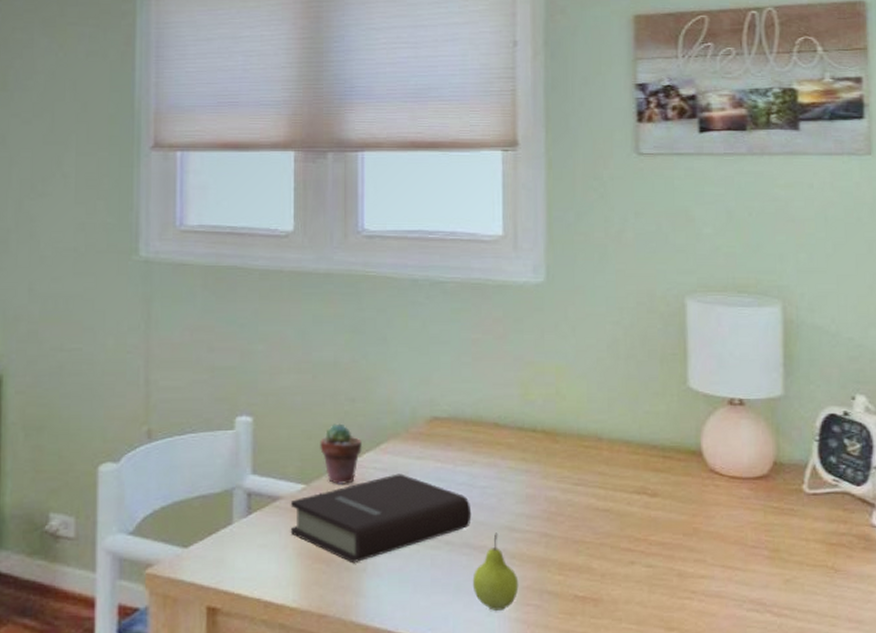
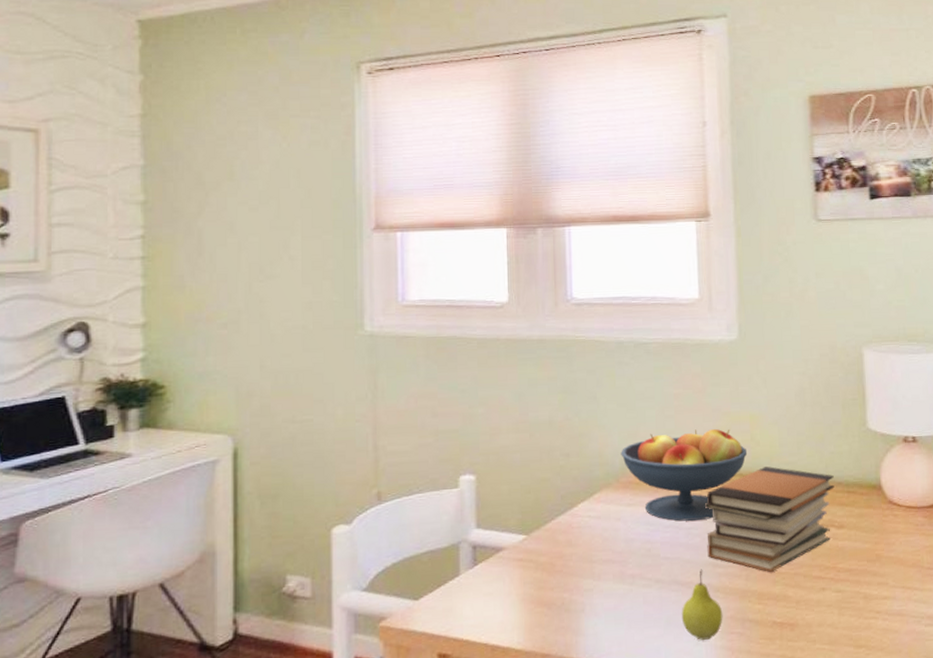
book: present [290,473,472,562] -> none [512,520,679,604]
potted succulent: present [320,423,363,486] -> none [538,477,578,534]
fruit bowl: none [411,379,552,479] -> present [621,428,748,521]
book stack: none [502,424,648,540] -> present [704,466,834,572]

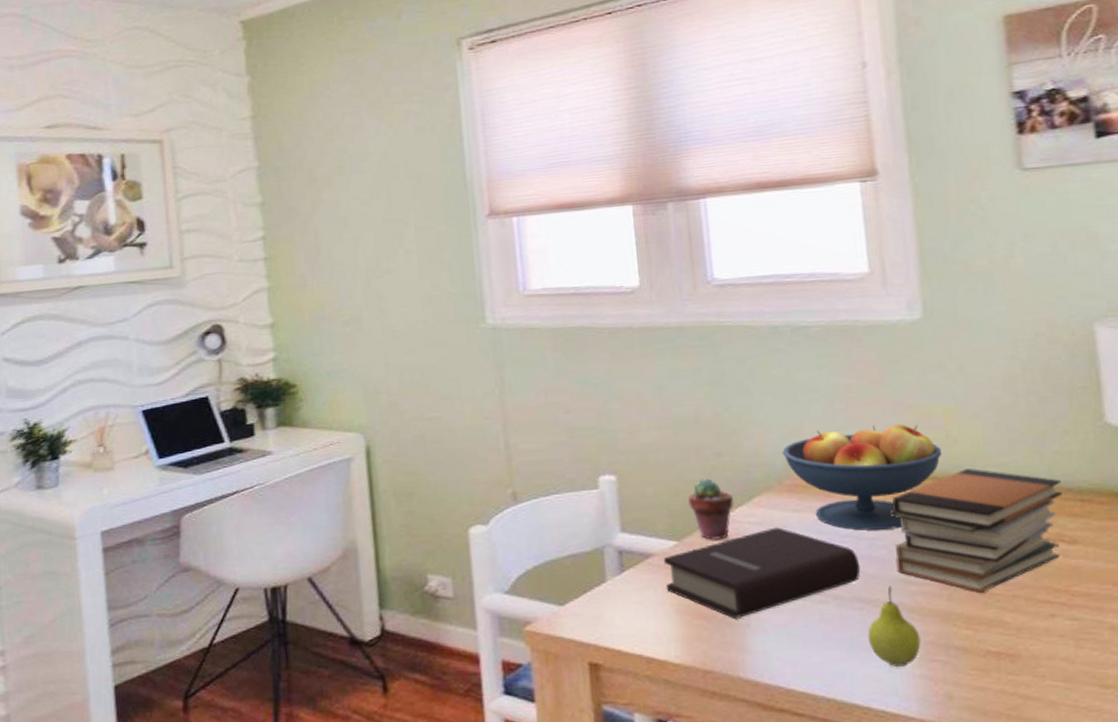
book: none [512,520,679,604] -> present [663,527,861,618]
potted succulent: none [538,477,578,534] -> present [688,478,735,541]

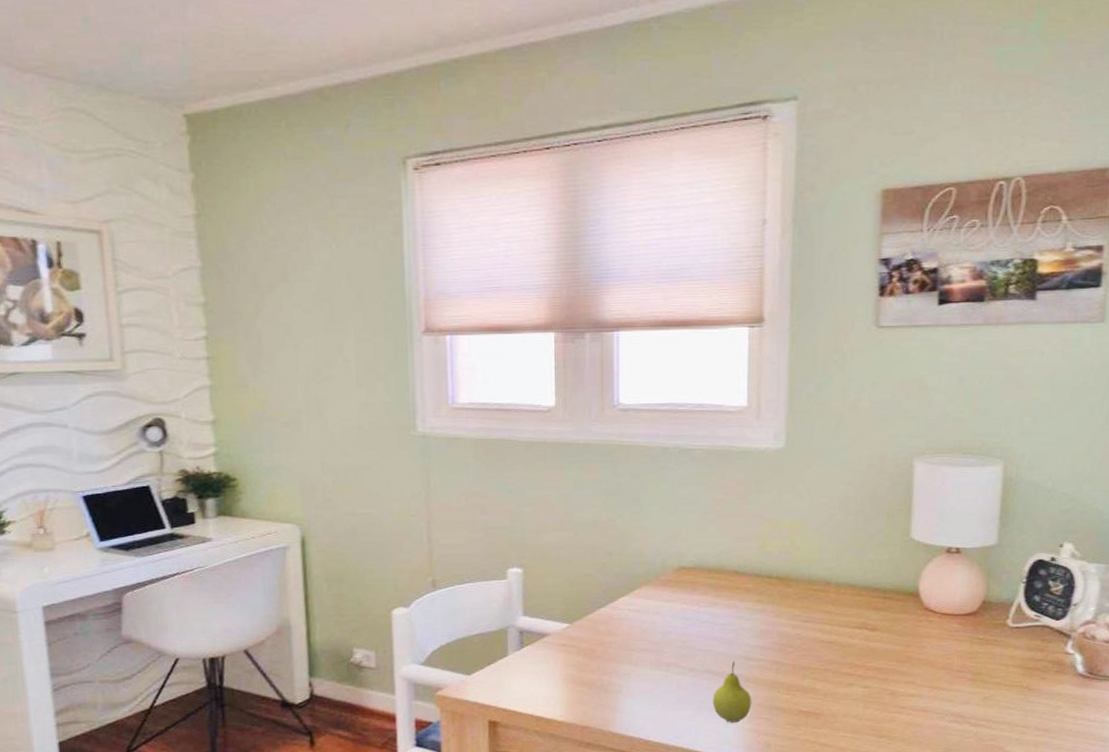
book: present [663,527,861,618] -> none [556,614,713,686]
potted succulent: present [688,478,735,541] -> none [581,573,619,624]
fruit bowl: present [782,424,943,531] -> none [661,533,786,618]
book stack: present [889,468,1062,593] -> none [740,571,871,667]

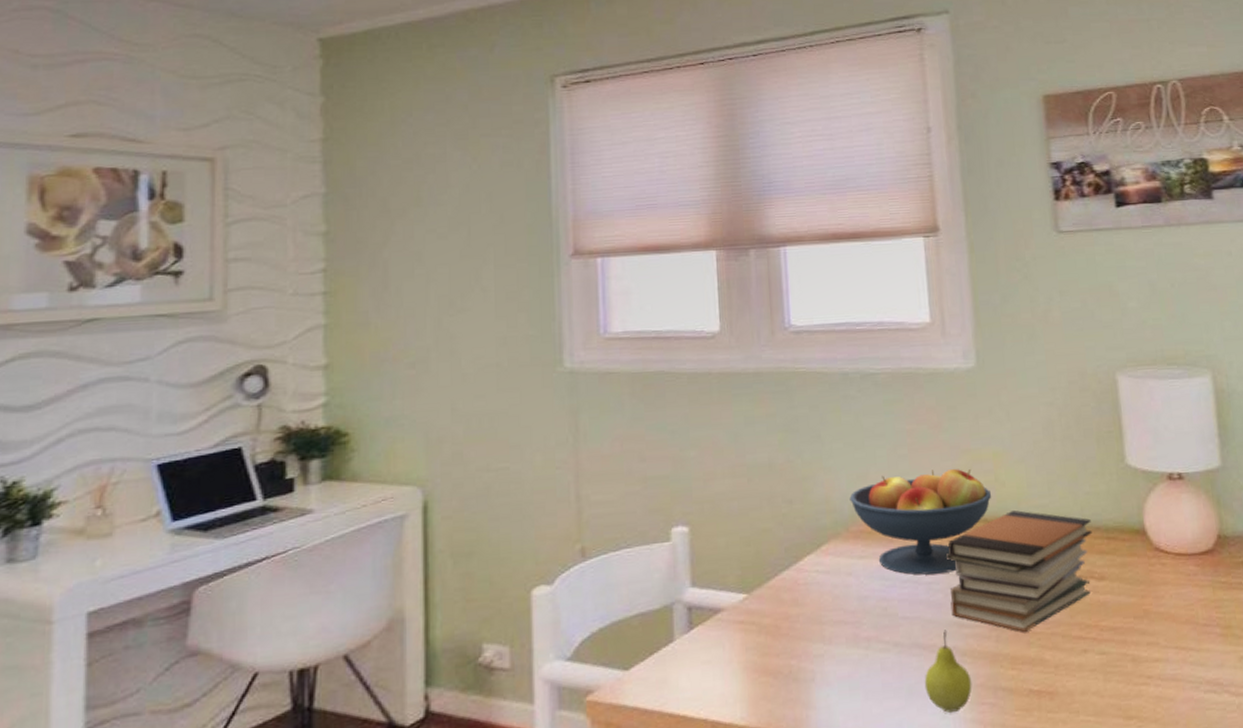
fruit bowl: none [661,533,786,618] -> present [849,468,992,575]
book stack: none [740,571,871,667] -> present [945,510,1092,632]

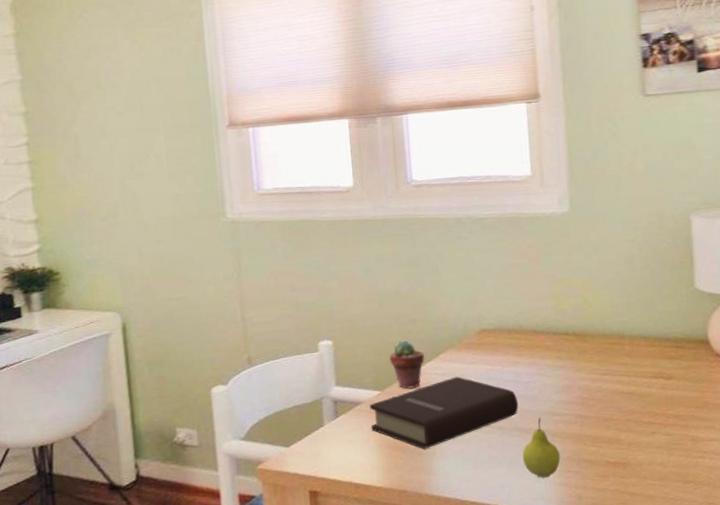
book: none [732,575,919,673] -> present [369,376,519,449]
potted succulent: none [759,527,804,592] -> present [389,340,425,390]
fruit bowl: present [849,468,992,575] -> none [462,293,581,376]
book stack: present [945,510,1092,632] -> none [541,326,663,419]

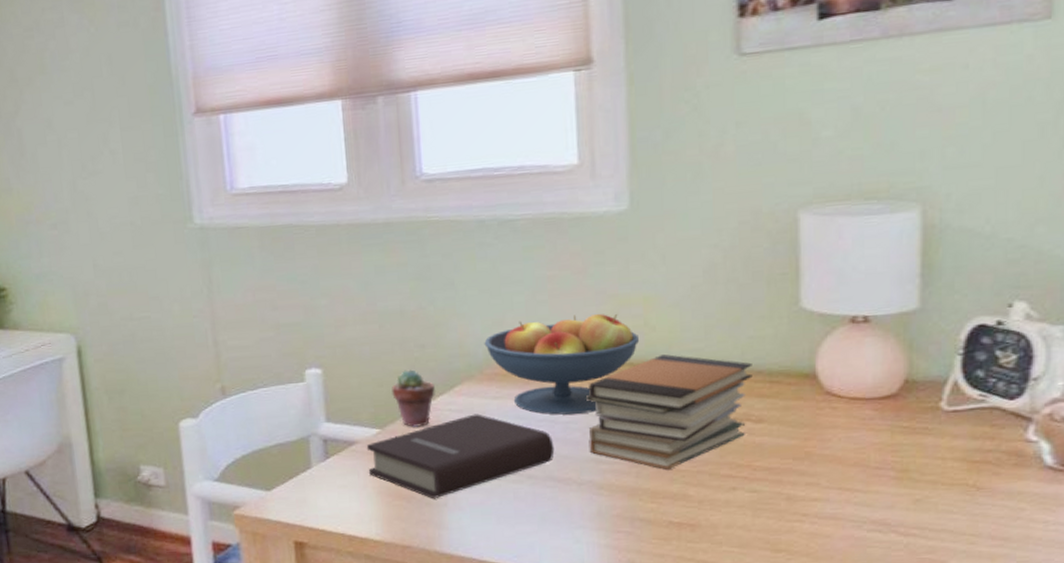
fruit bowl: none [462,293,581,376] -> present [484,313,640,415]
fruit: present [522,417,561,478] -> none [558,465,608,538]
book stack: none [541,326,663,419] -> present [585,354,753,470]

